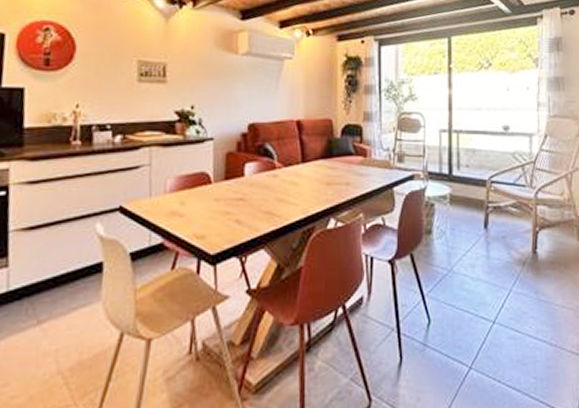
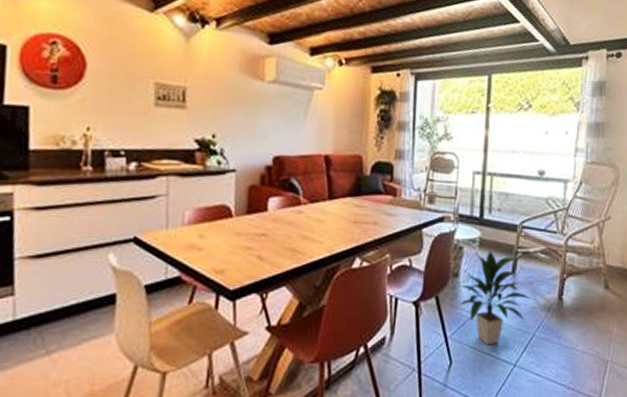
indoor plant: none [433,206,506,302] -> present [459,250,532,345]

